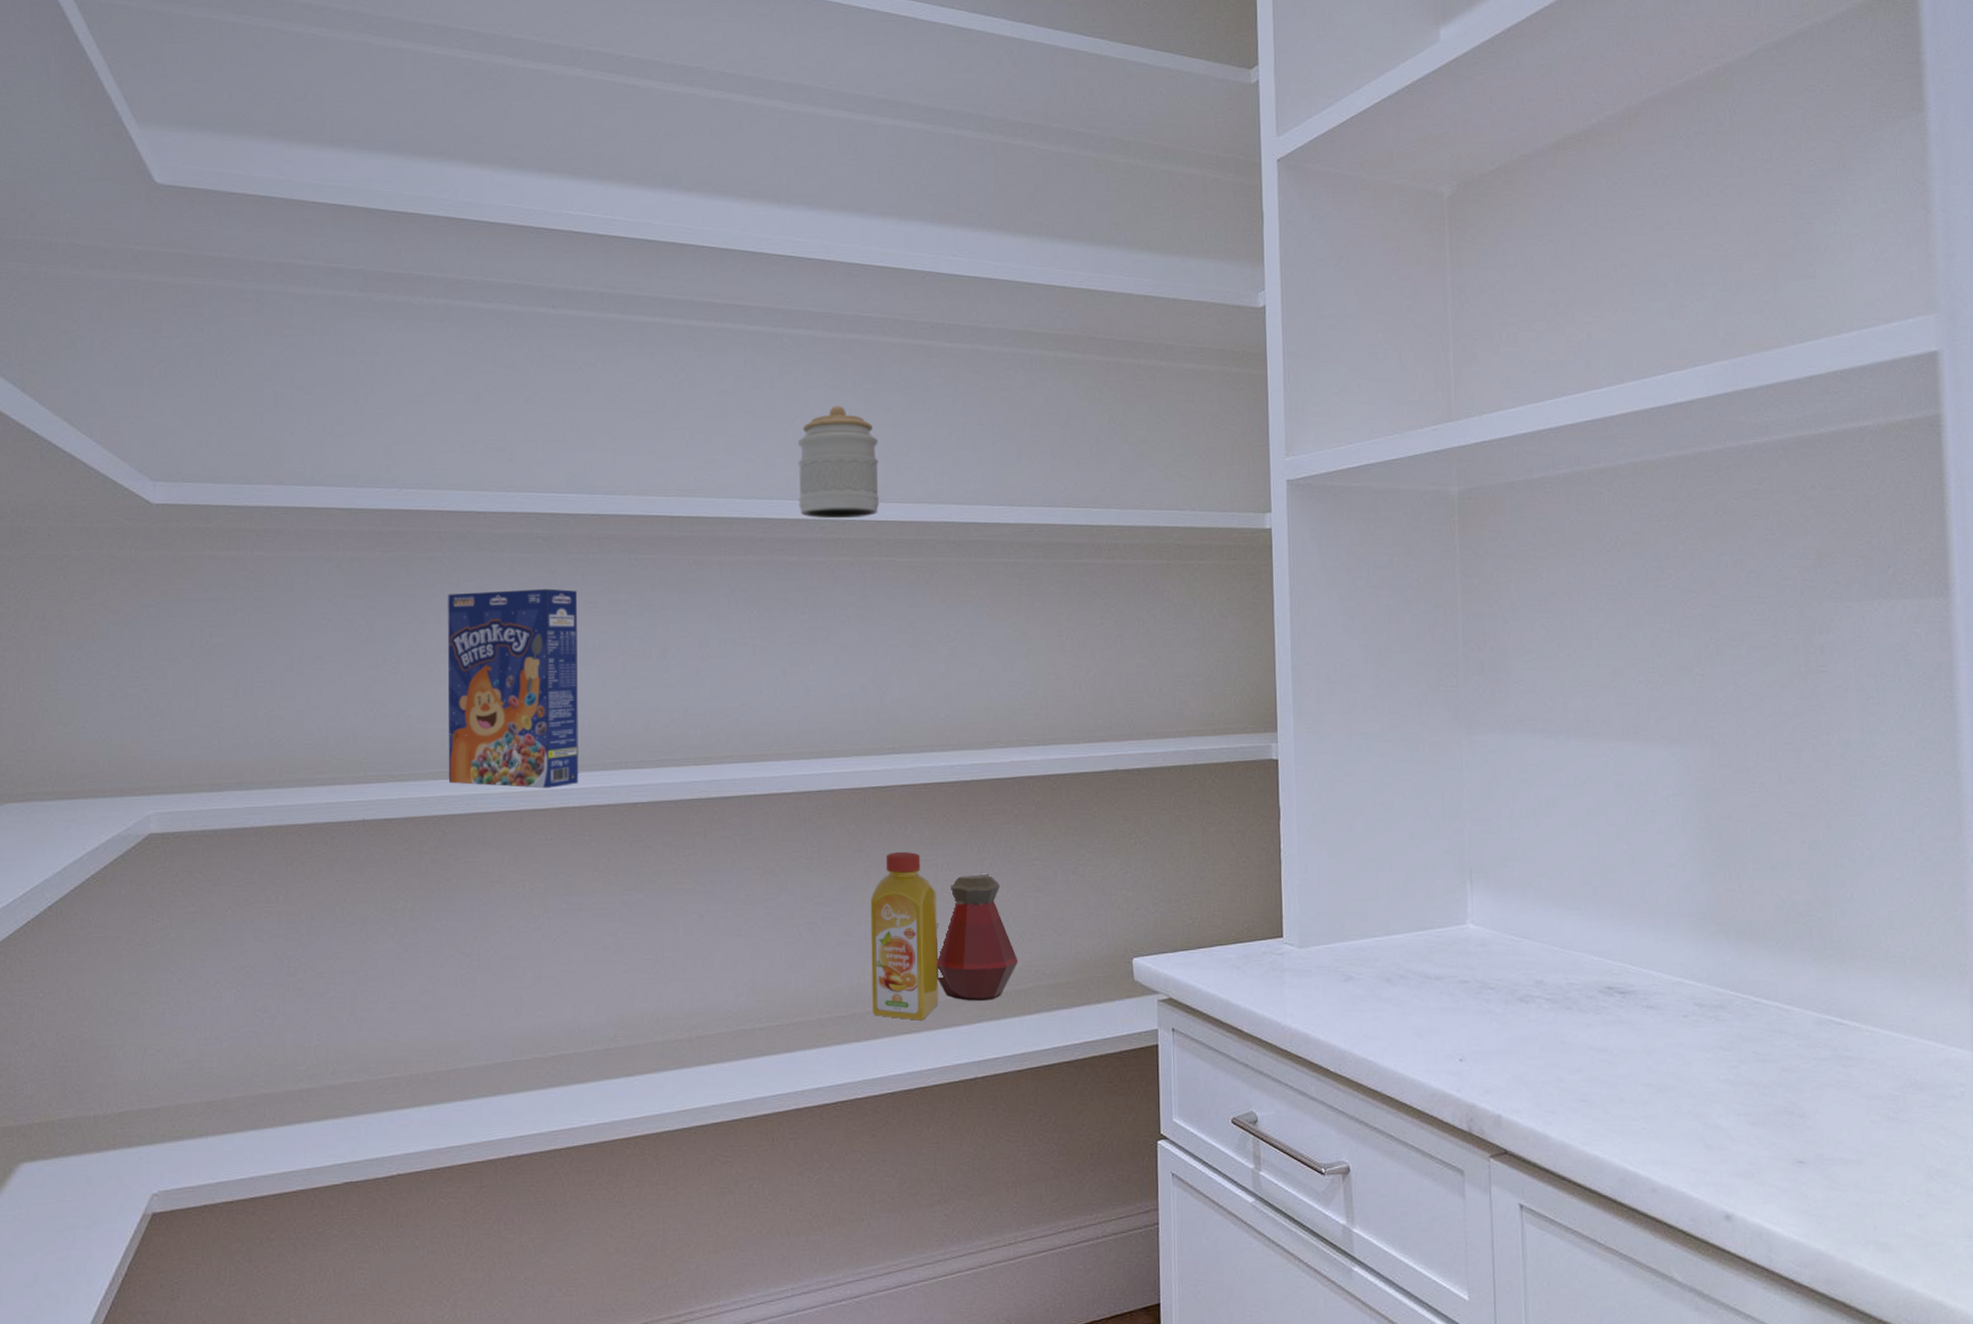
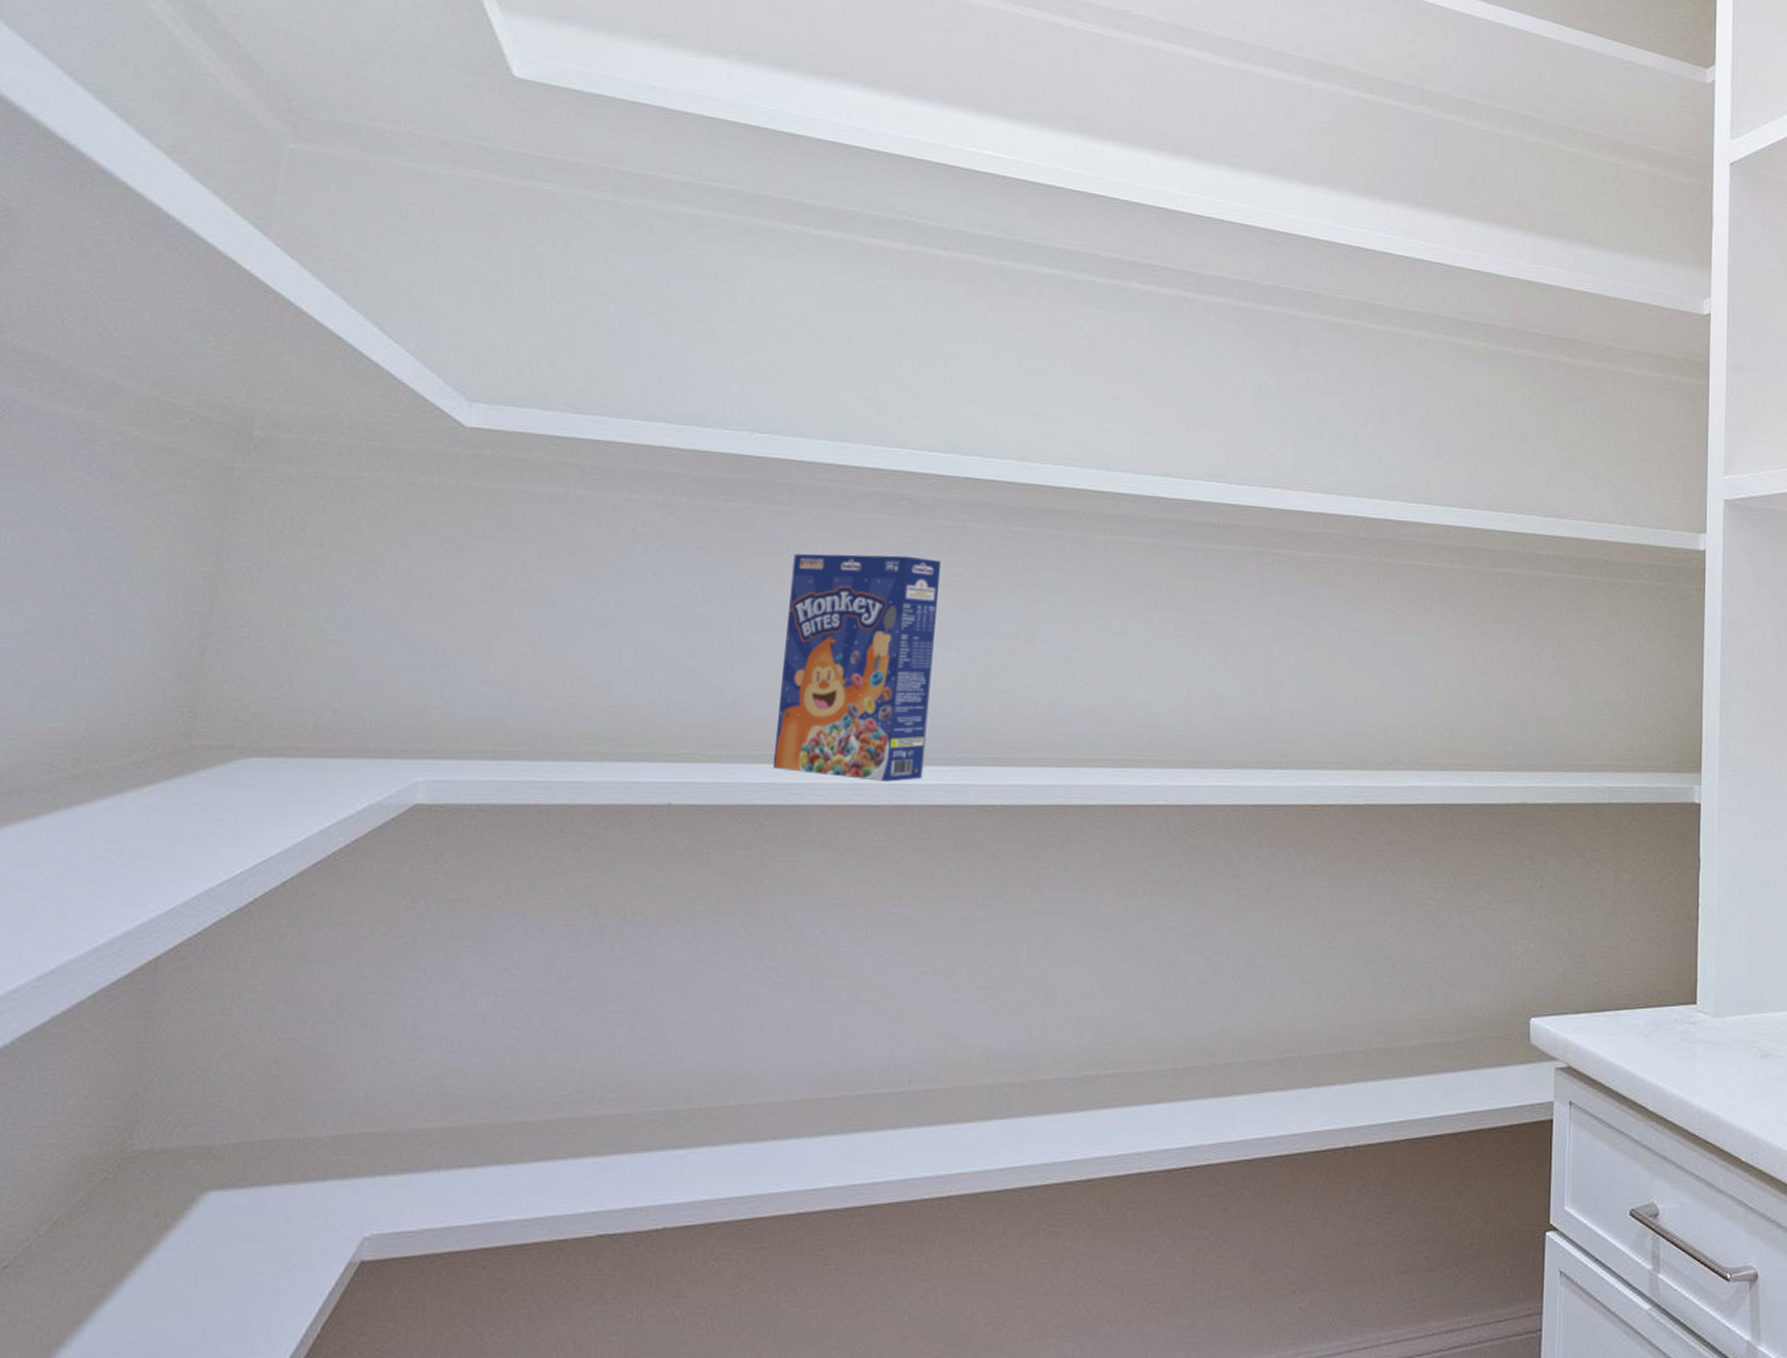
jar: present [797,406,879,519] -> none [1196,381,1289,505]
juice bottle: present [870,852,939,1020] -> none [1235,881,1317,1076]
bottle: present [936,872,1019,1001] -> none [1310,909,1404,1058]

